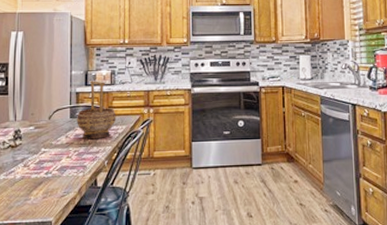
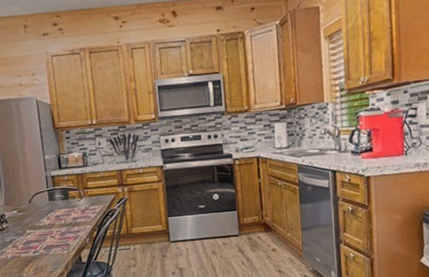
decorative bowl: present [77,81,116,140] -> none [55,163,93,220]

